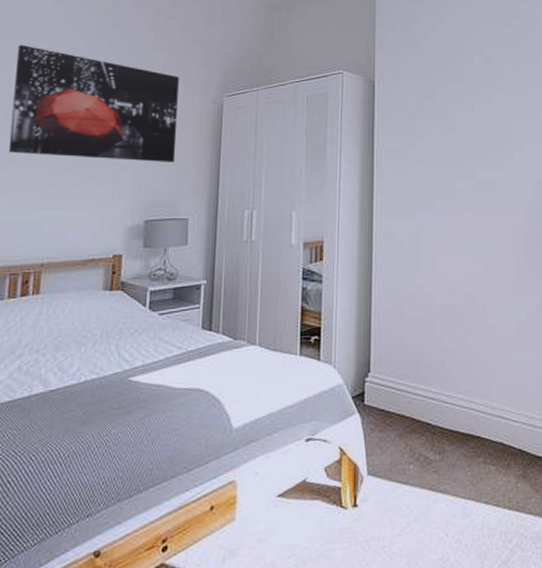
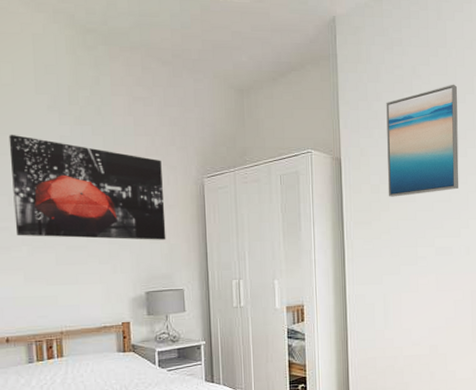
wall art: none [424,8,503,124] -> present [386,84,459,197]

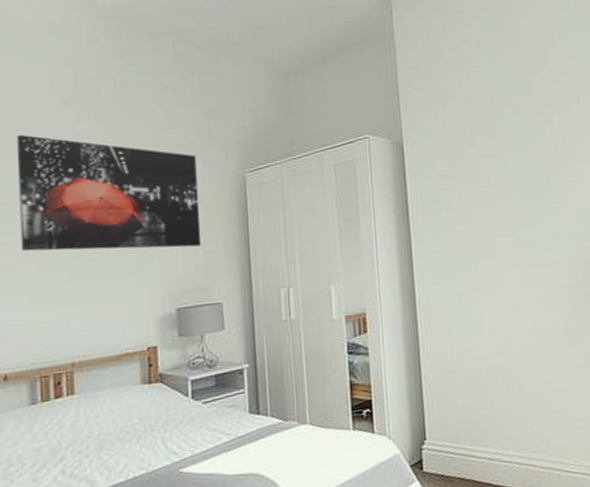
wall art: present [386,84,459,197] -> none [451,56,539,183]

